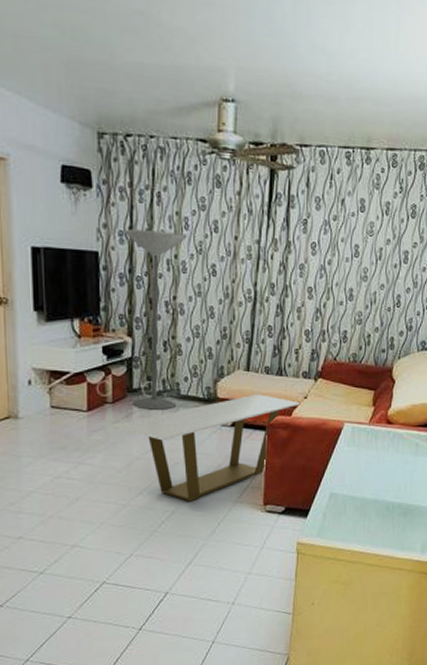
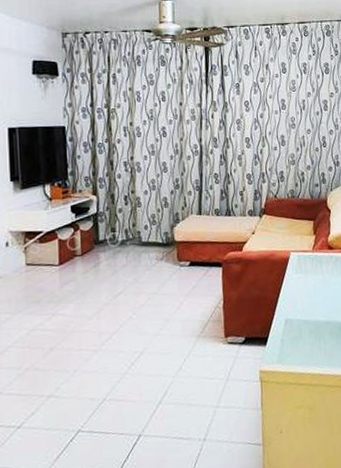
coffee table: present [113,394,301,502] -> none [82,234,249,342]
floor lamp: present [123,229,187,410] -> none [86,104,140,259]

